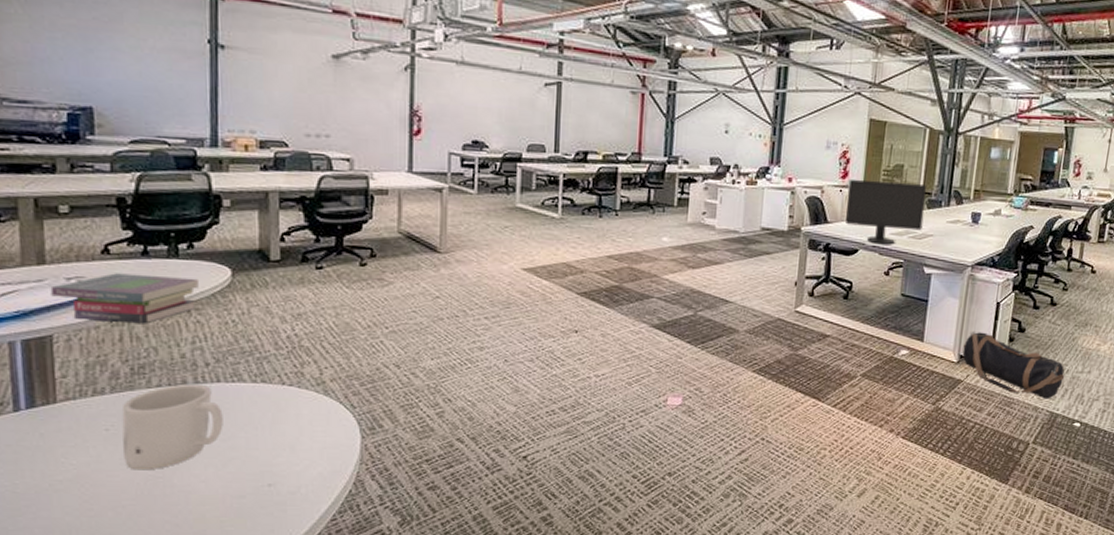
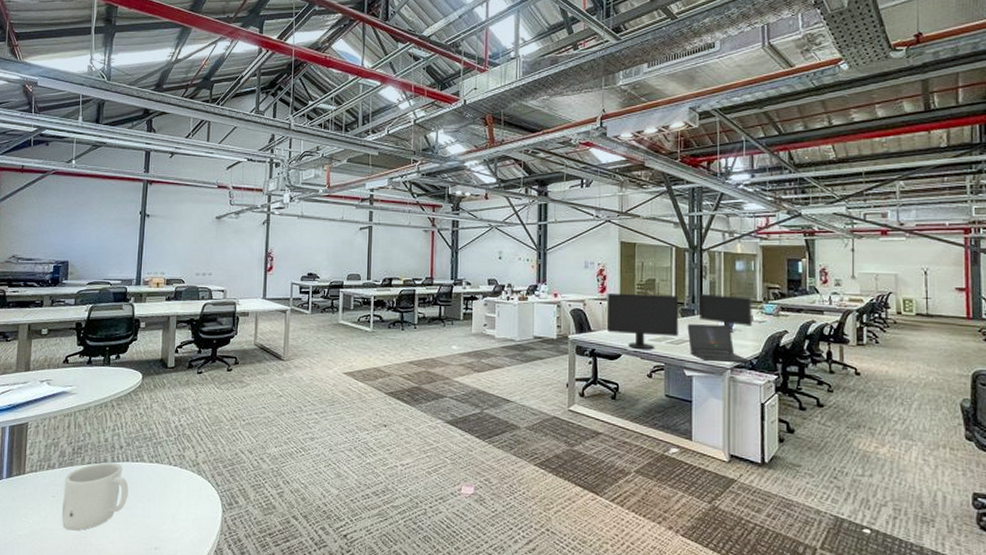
books: present [50,273,199,324] -> none [30,377,121,415]
laptop computer: none [931,217,992,261] -> present [687,324,750,364]
computer monitor: none [946,182,1003,227] -> present [698,293,752,332]
duffel bag: present [962,332,1065,399] -> none [733,432,845,503]

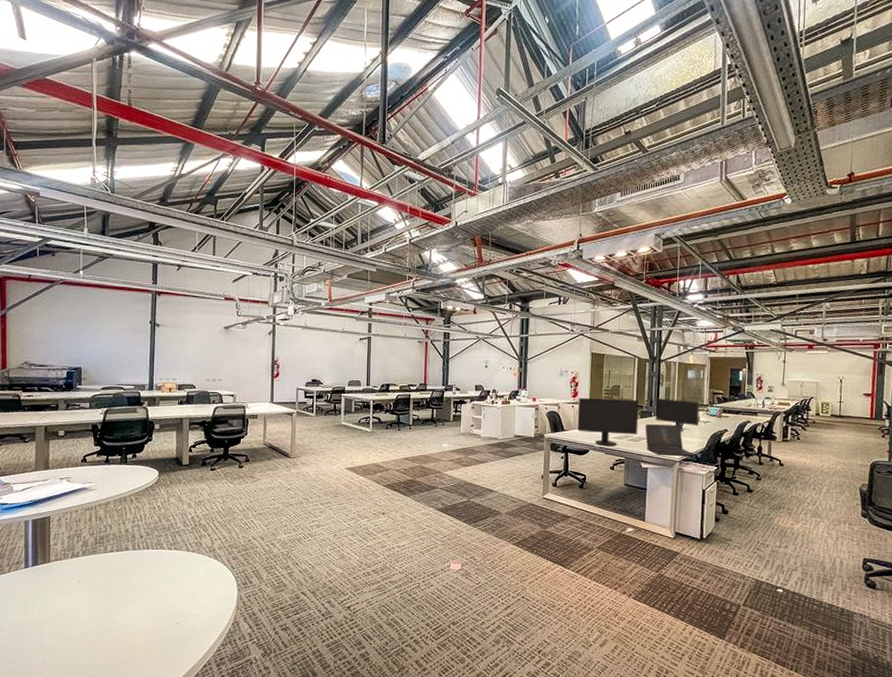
mug: present [62,462,129,531] -> none [88,550,150,611]

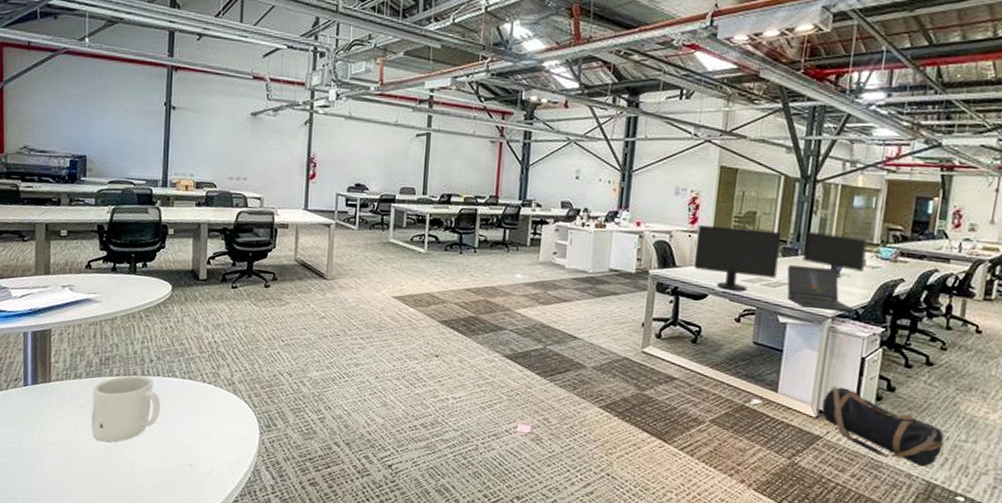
mug: none [88,550,150,611] -> present [92,375,160,442]
duffel bag: none [677,514,766,569] -> present [822,386,945,467]

